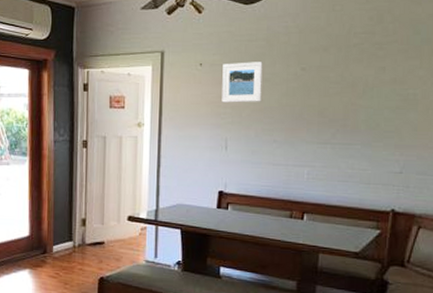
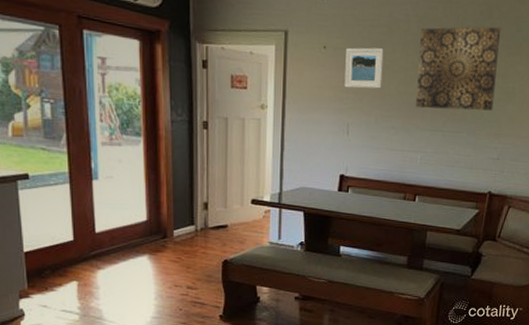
wall art: none [300,31,395,121] -> present [416,27,501,111]

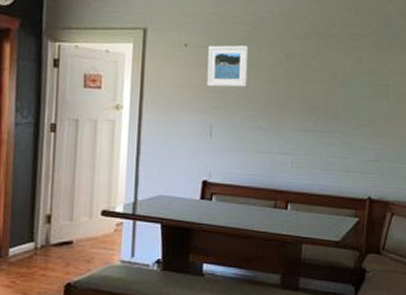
wall art: present [416,27,501,111] -> none [284,24,370,109]

